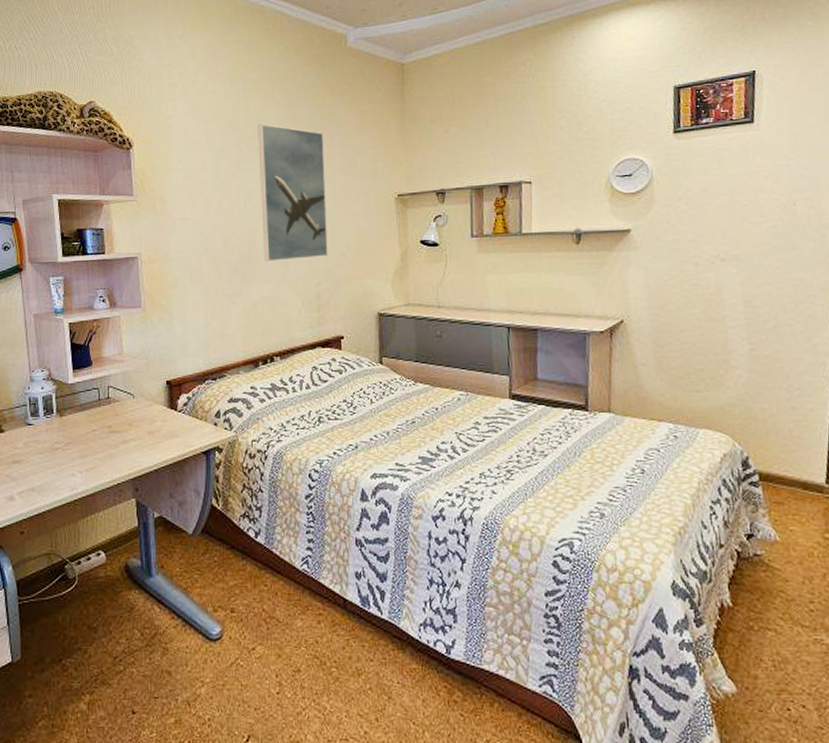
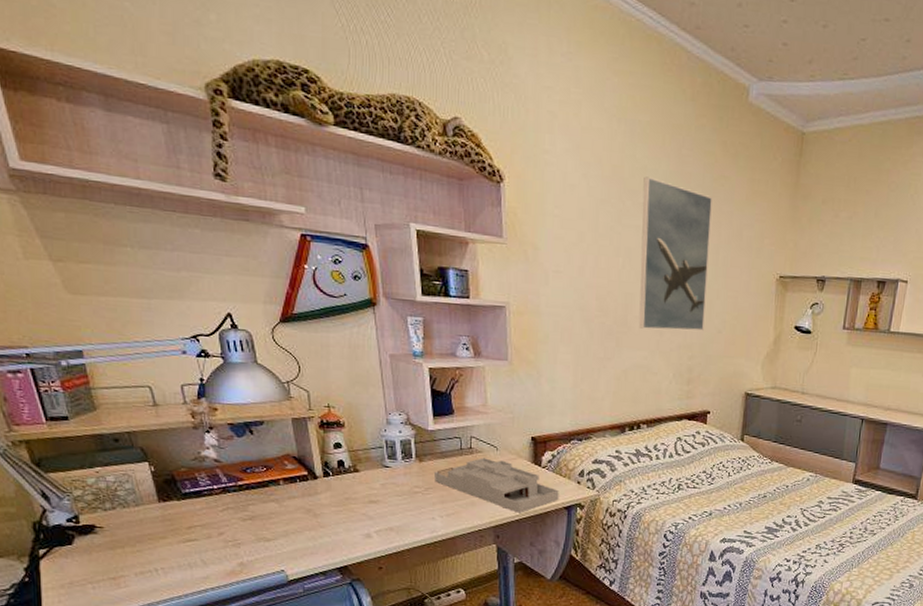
desk organizer: none [74,407,196,462] -> present [434,458,559,513]

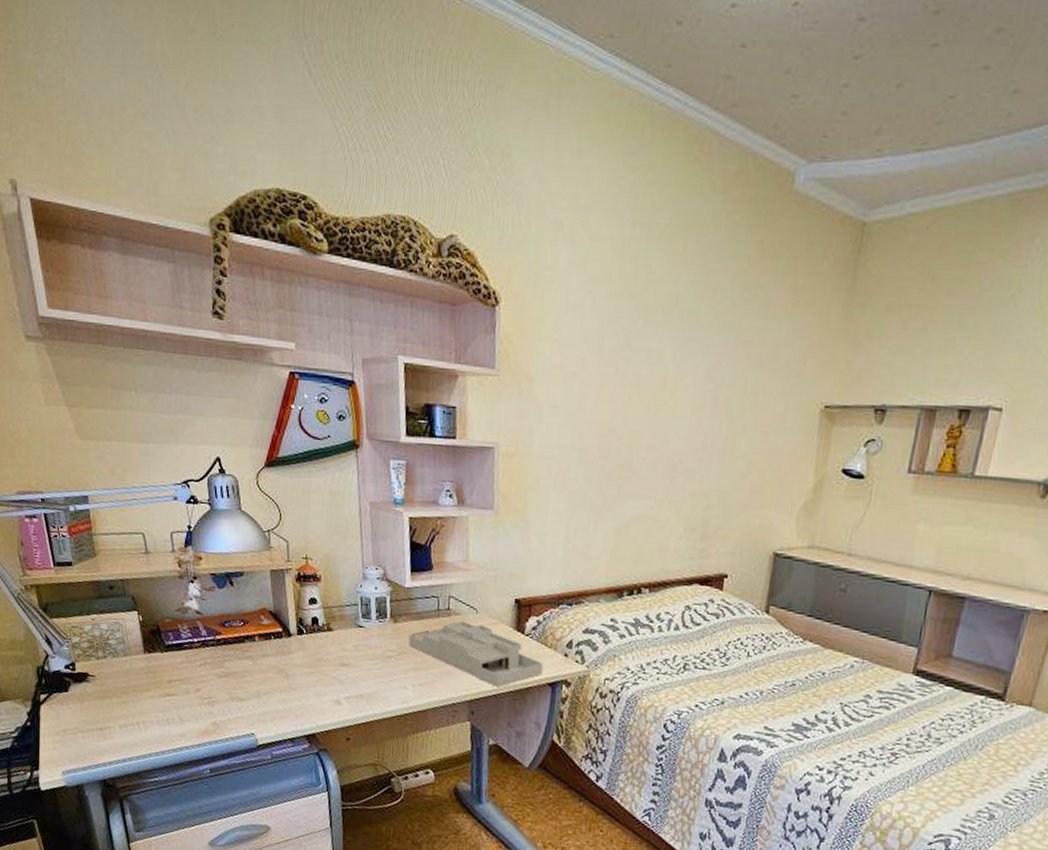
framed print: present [638,176,712,331] -> none [645,289,743,475]

